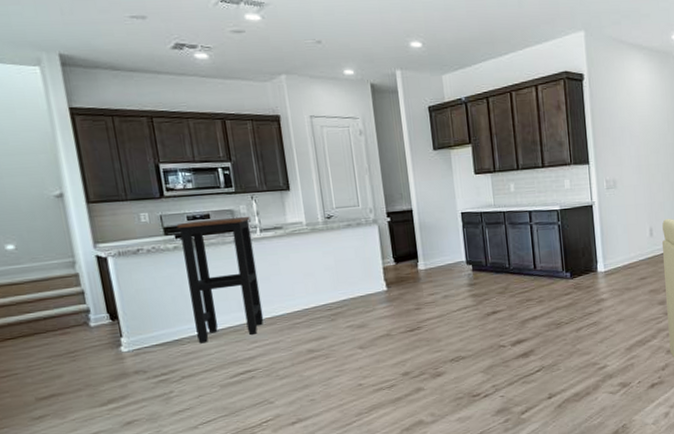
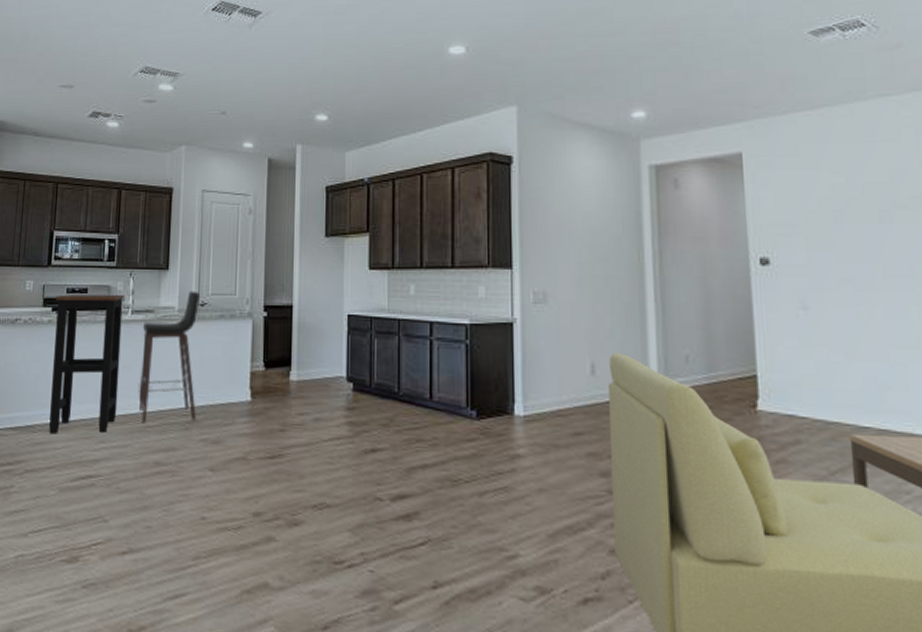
bar stool: none [274,206,340,322] -> present [139,291,201,423]

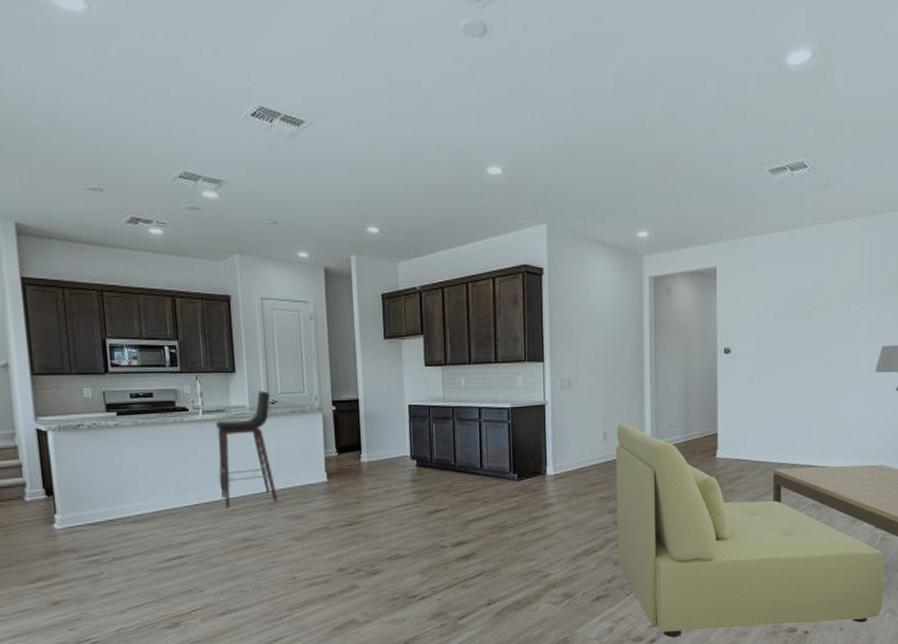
bar stool: present [49,294,125,434] -> none [118,396,200,525]

